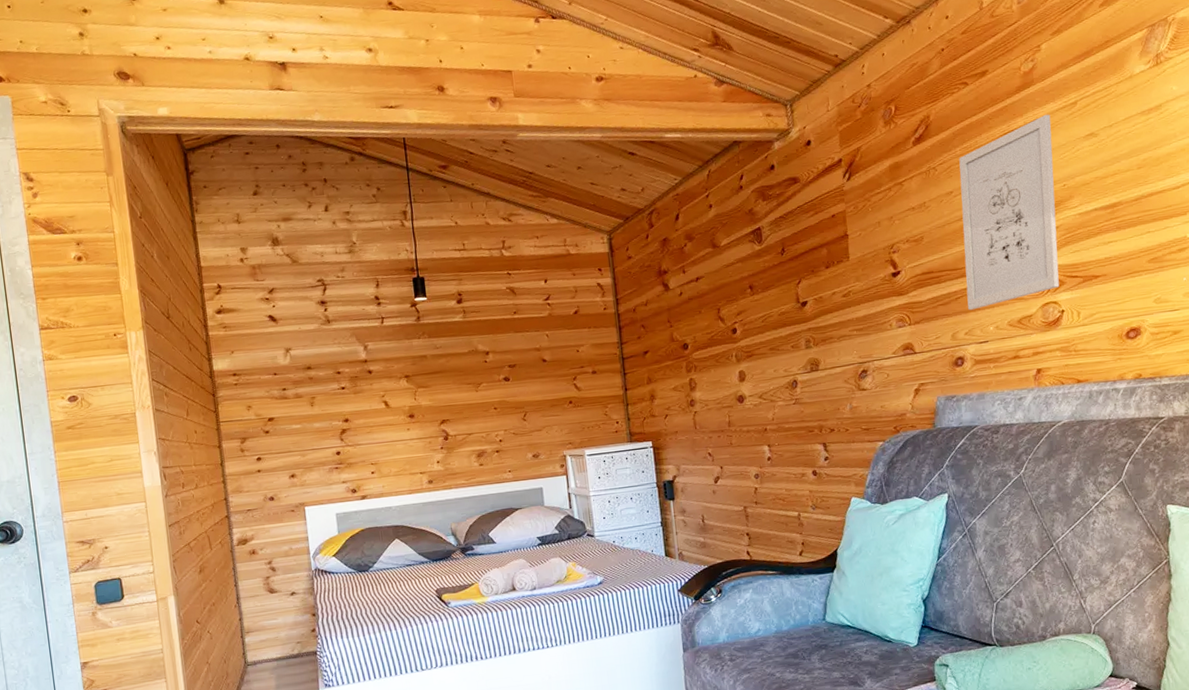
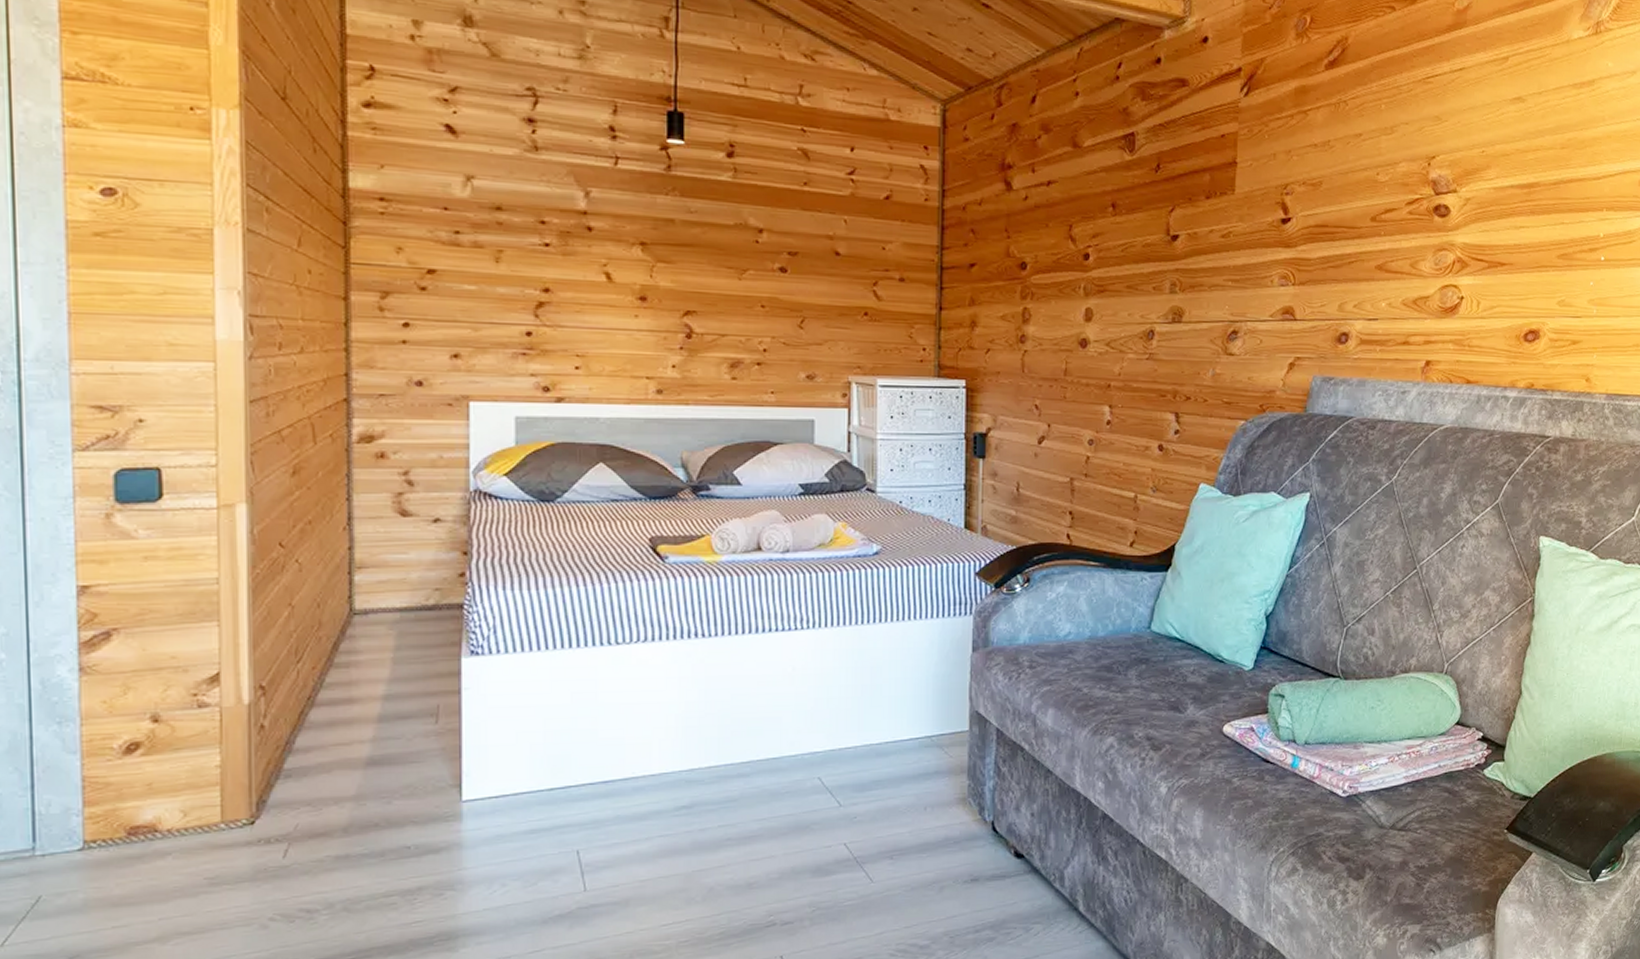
wall art: present [959,114,1060,311] -> none [1361,64,1479,280]

